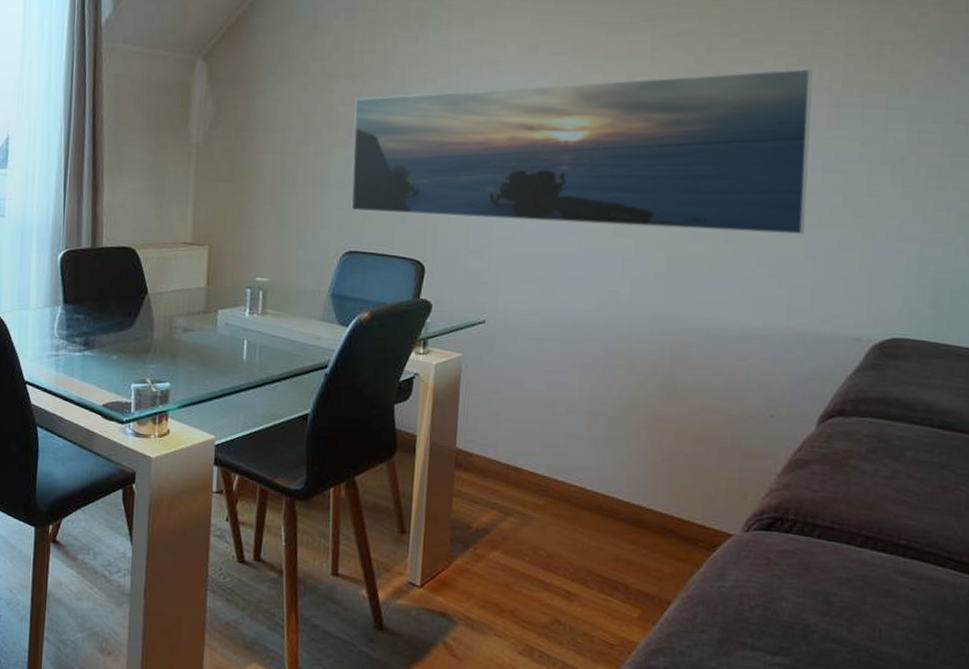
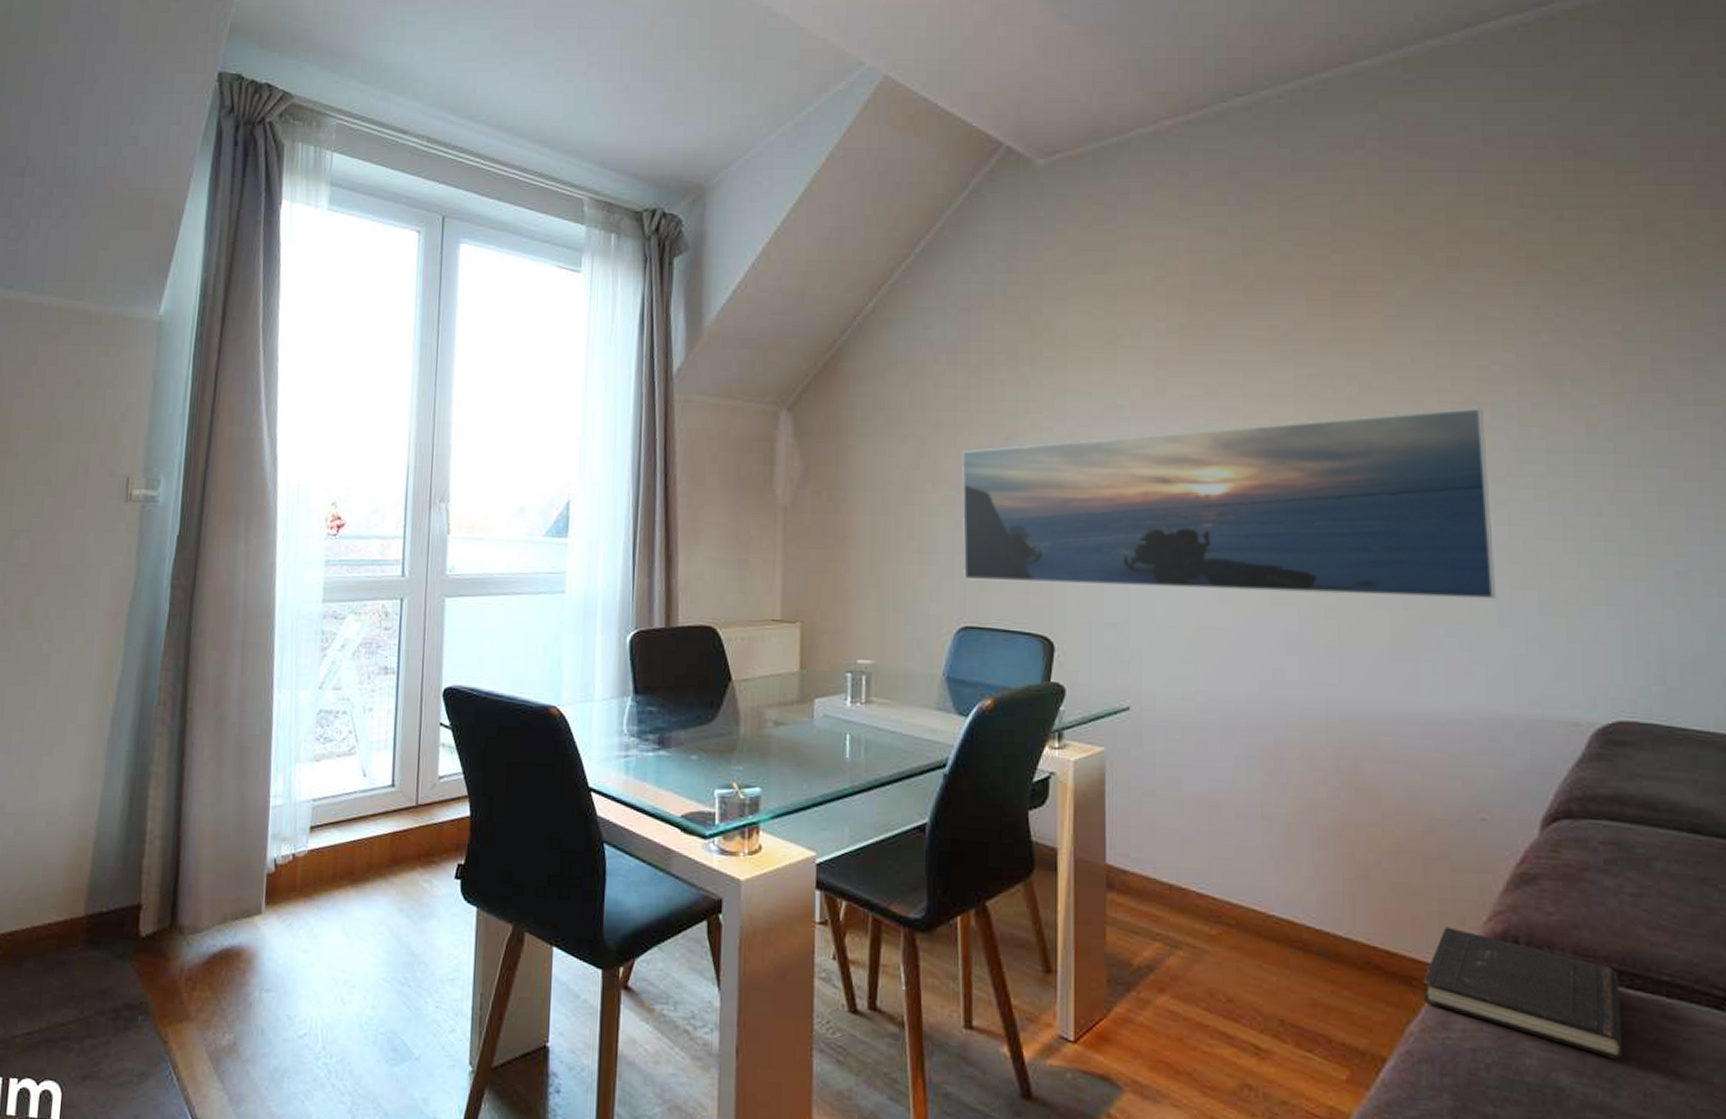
hardcover book: none [706,500,866,603] -> present [1423,926,1622,1059]

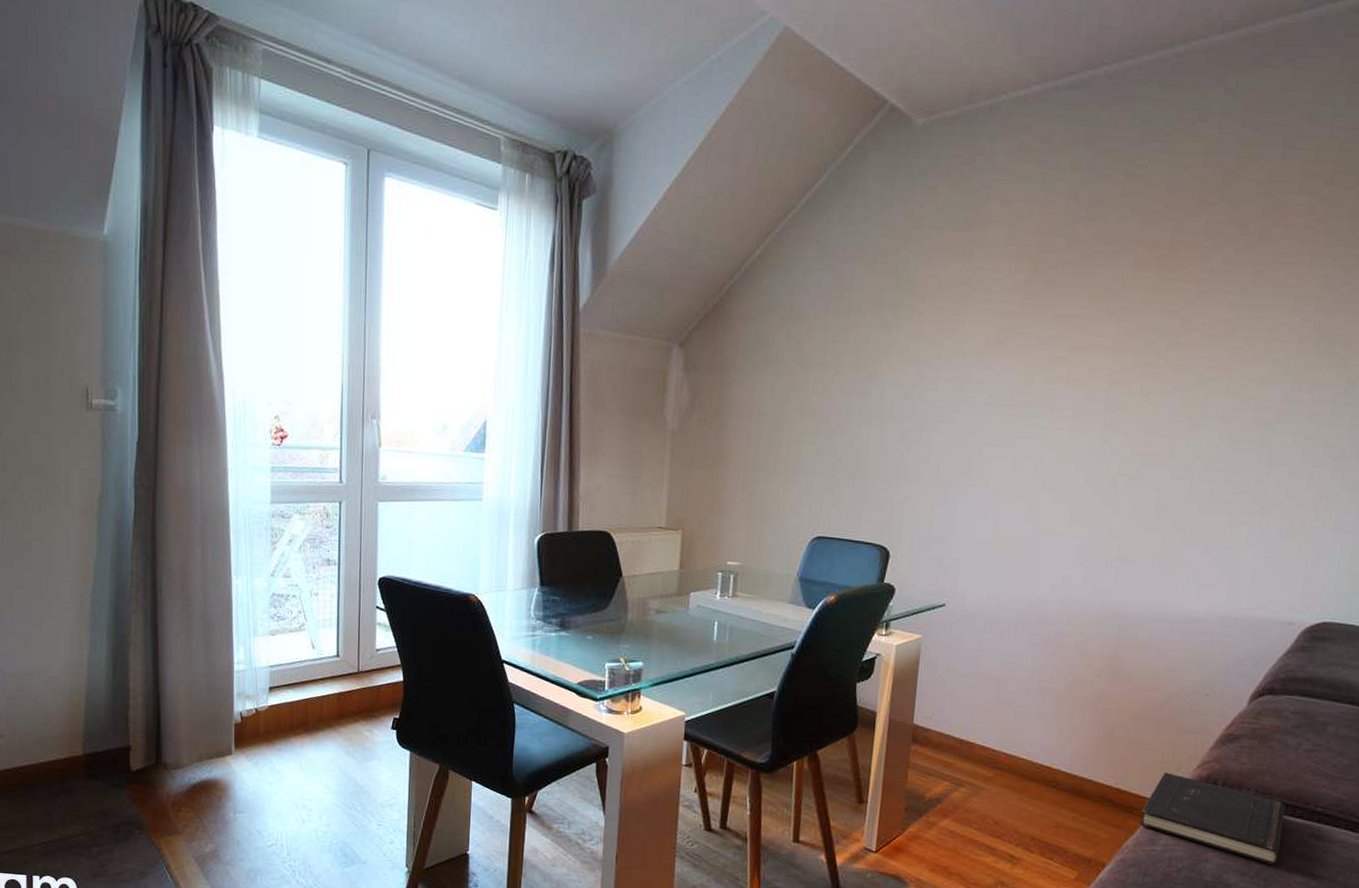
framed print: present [961,407,1497,600] -> none [820,363,1266,525]

